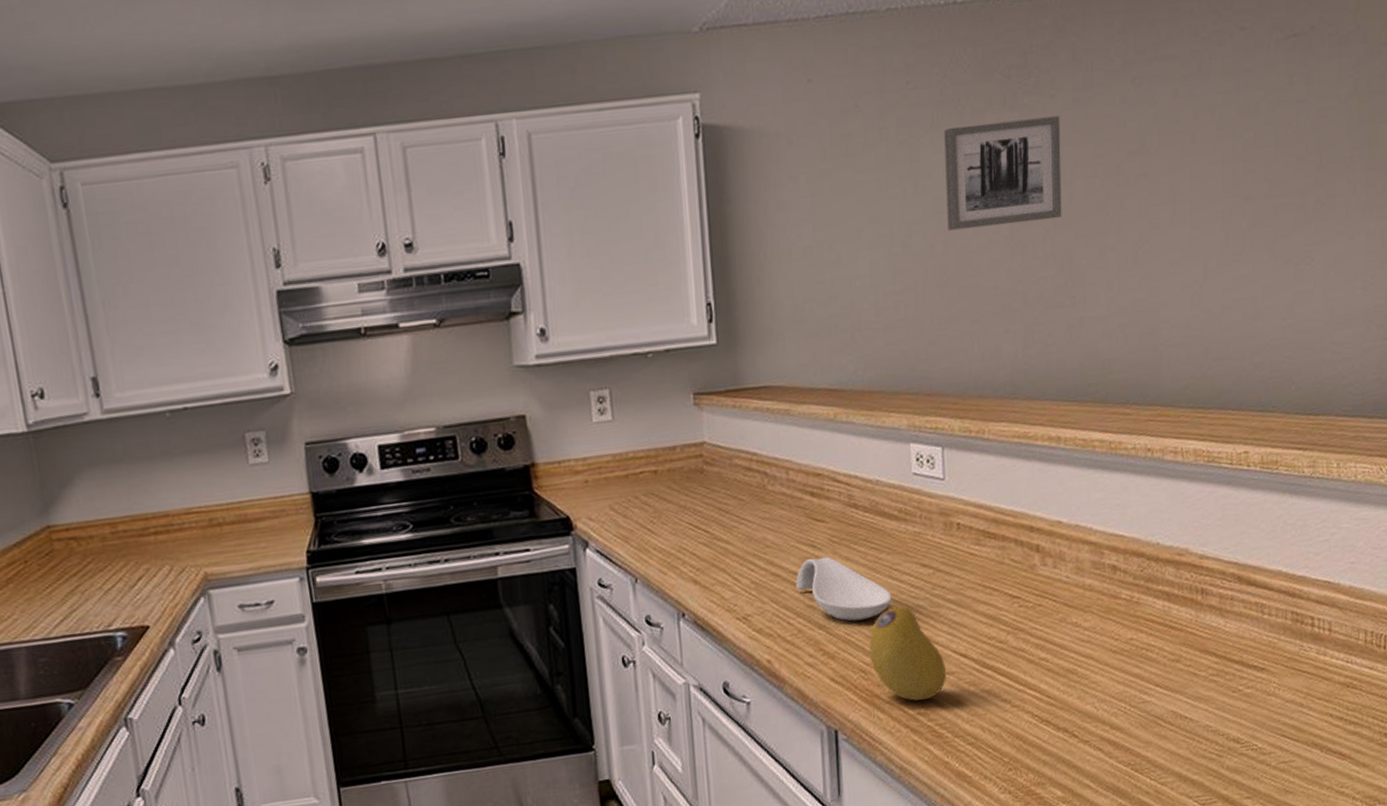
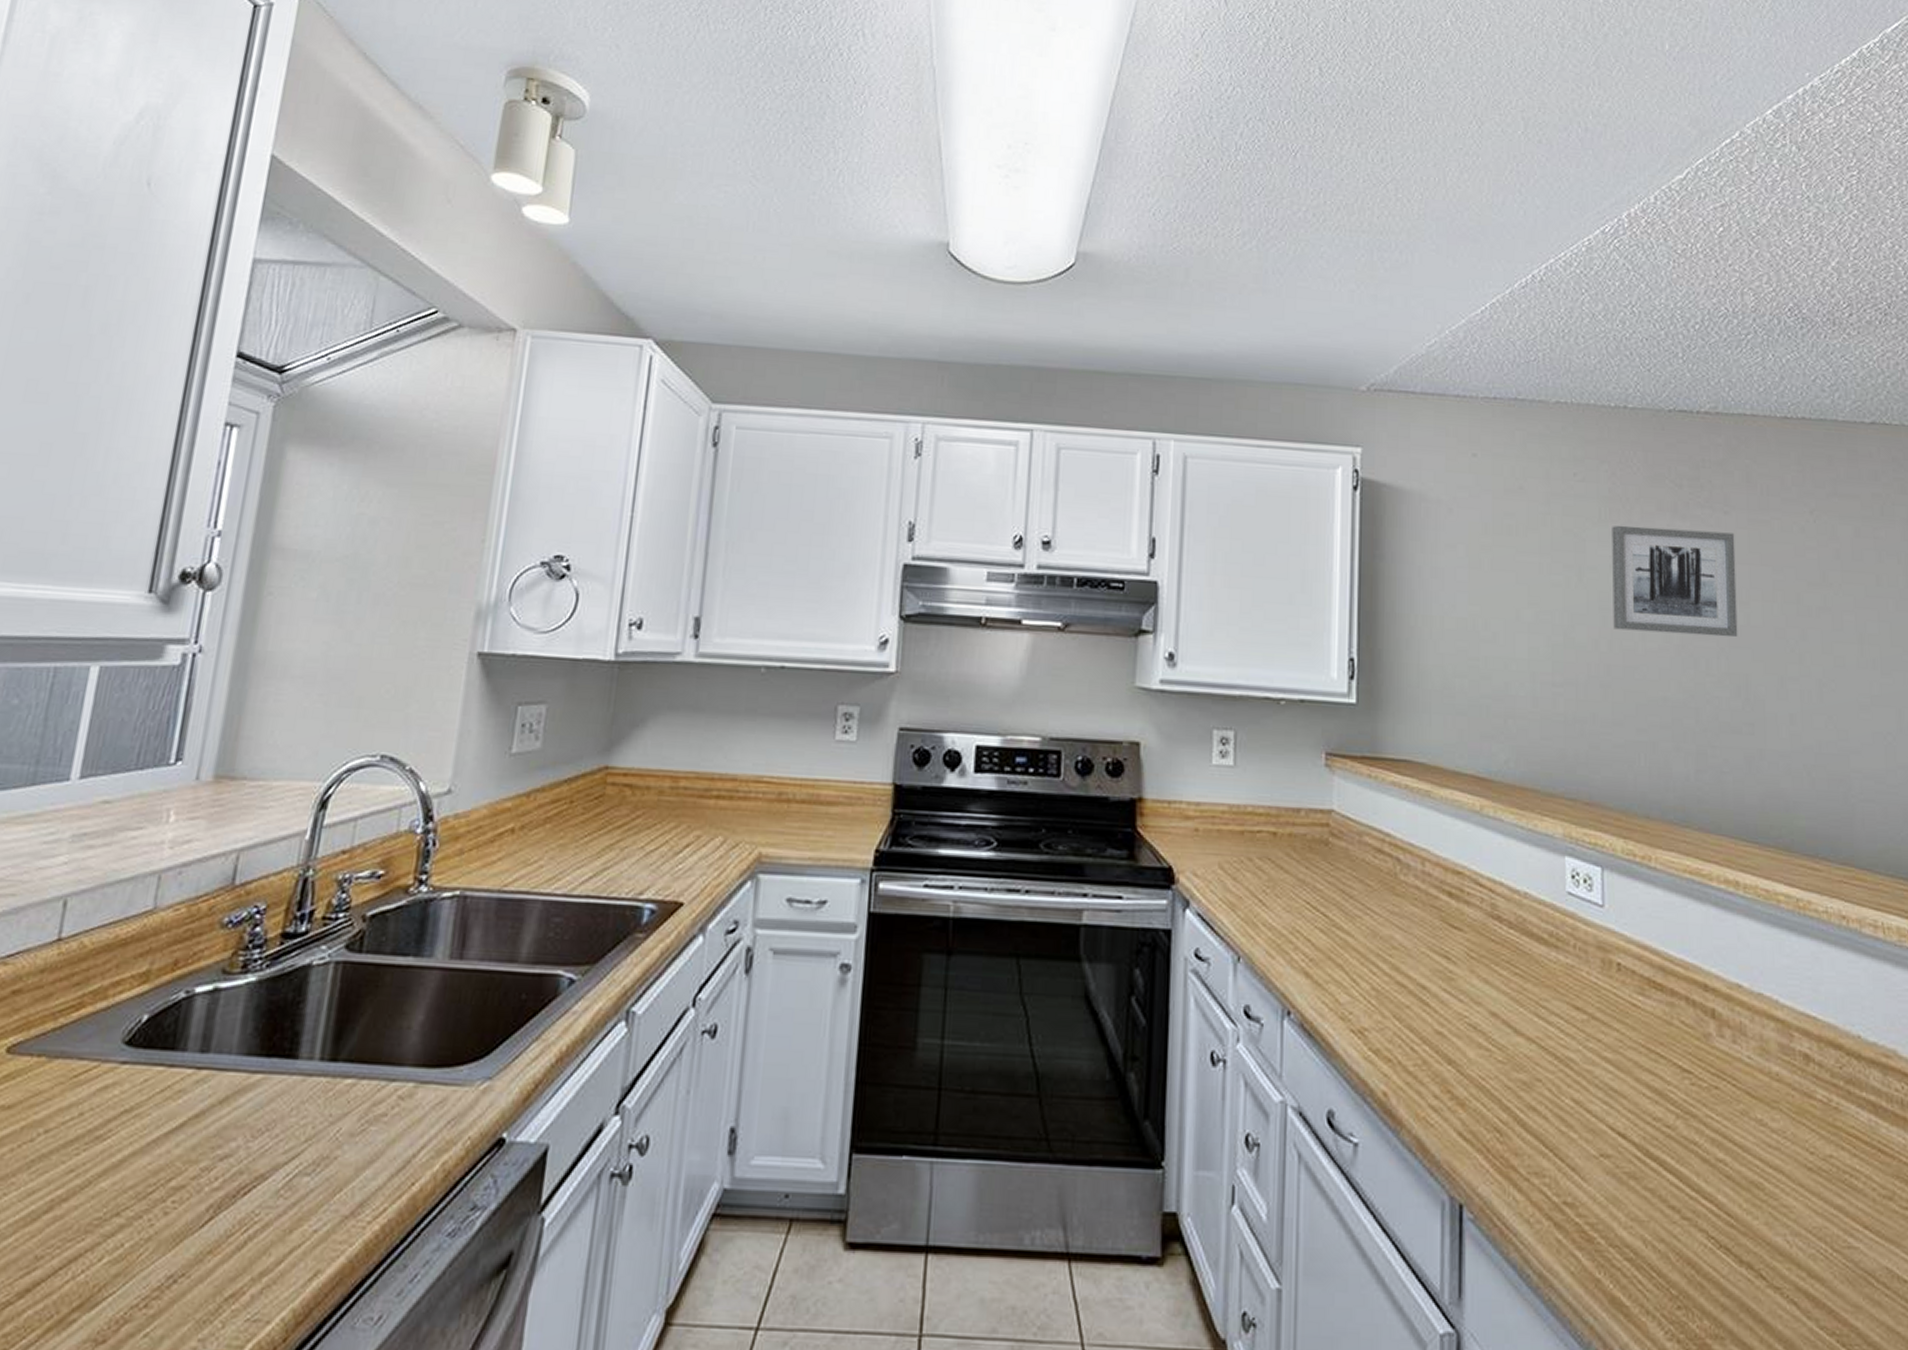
spoon rest: present [796,557,892,622] -> none [1424,972,1537,1063]
fruit: present [869,605,947,701] -> none [1507,1053,1601,1185]

